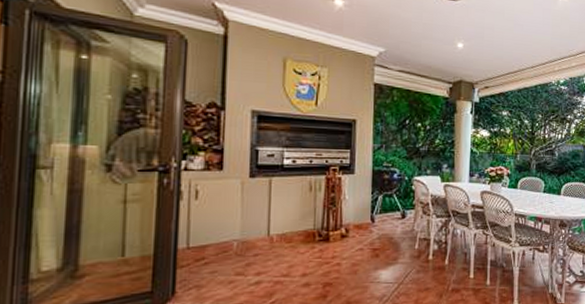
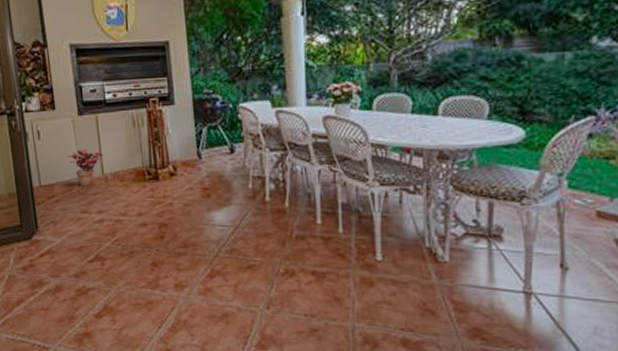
potted plant: none [229,211,272,248] -> present [67,149,104,187]

